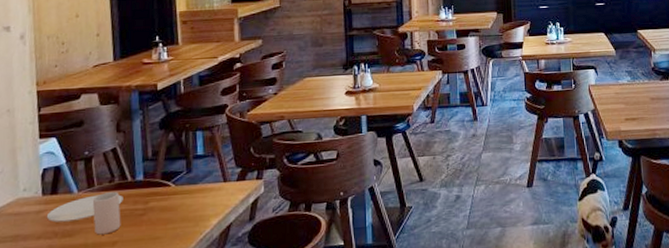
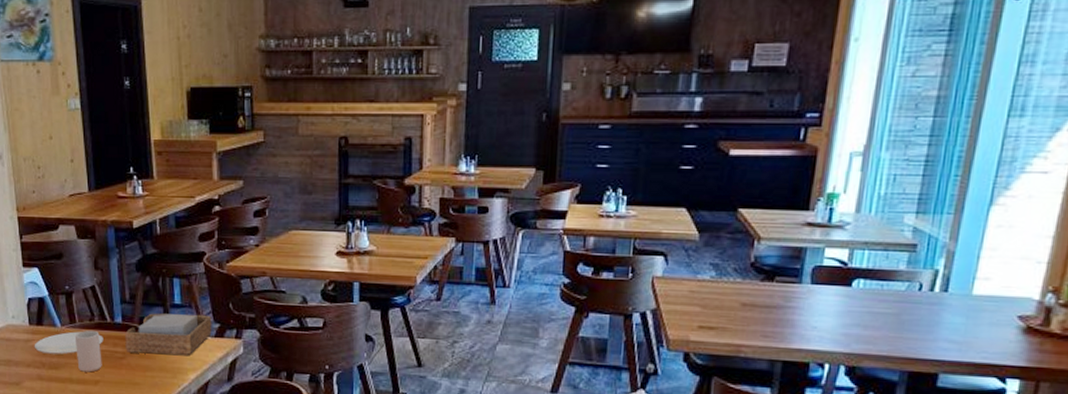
napkin holder: none [146,161,234,208] -> present [125,313,212,356]

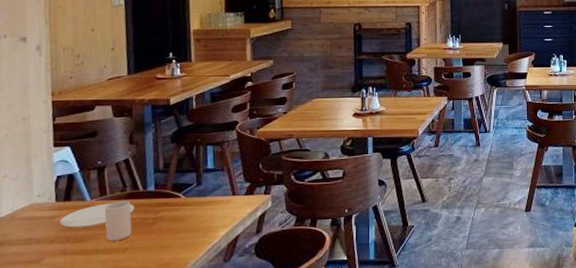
napkin holder: present [125,313,212,356] -> none [156,176,243,218]

